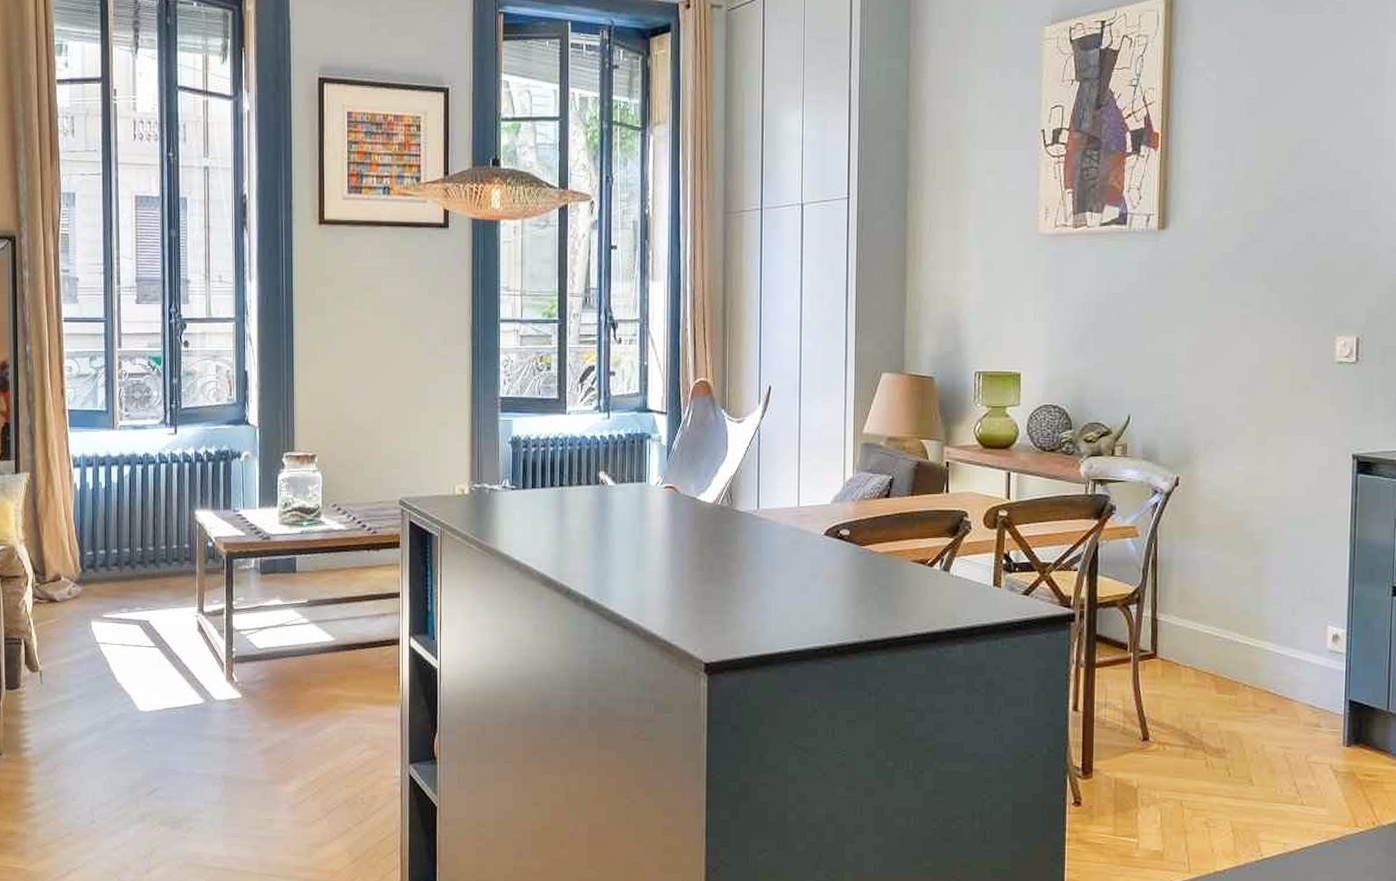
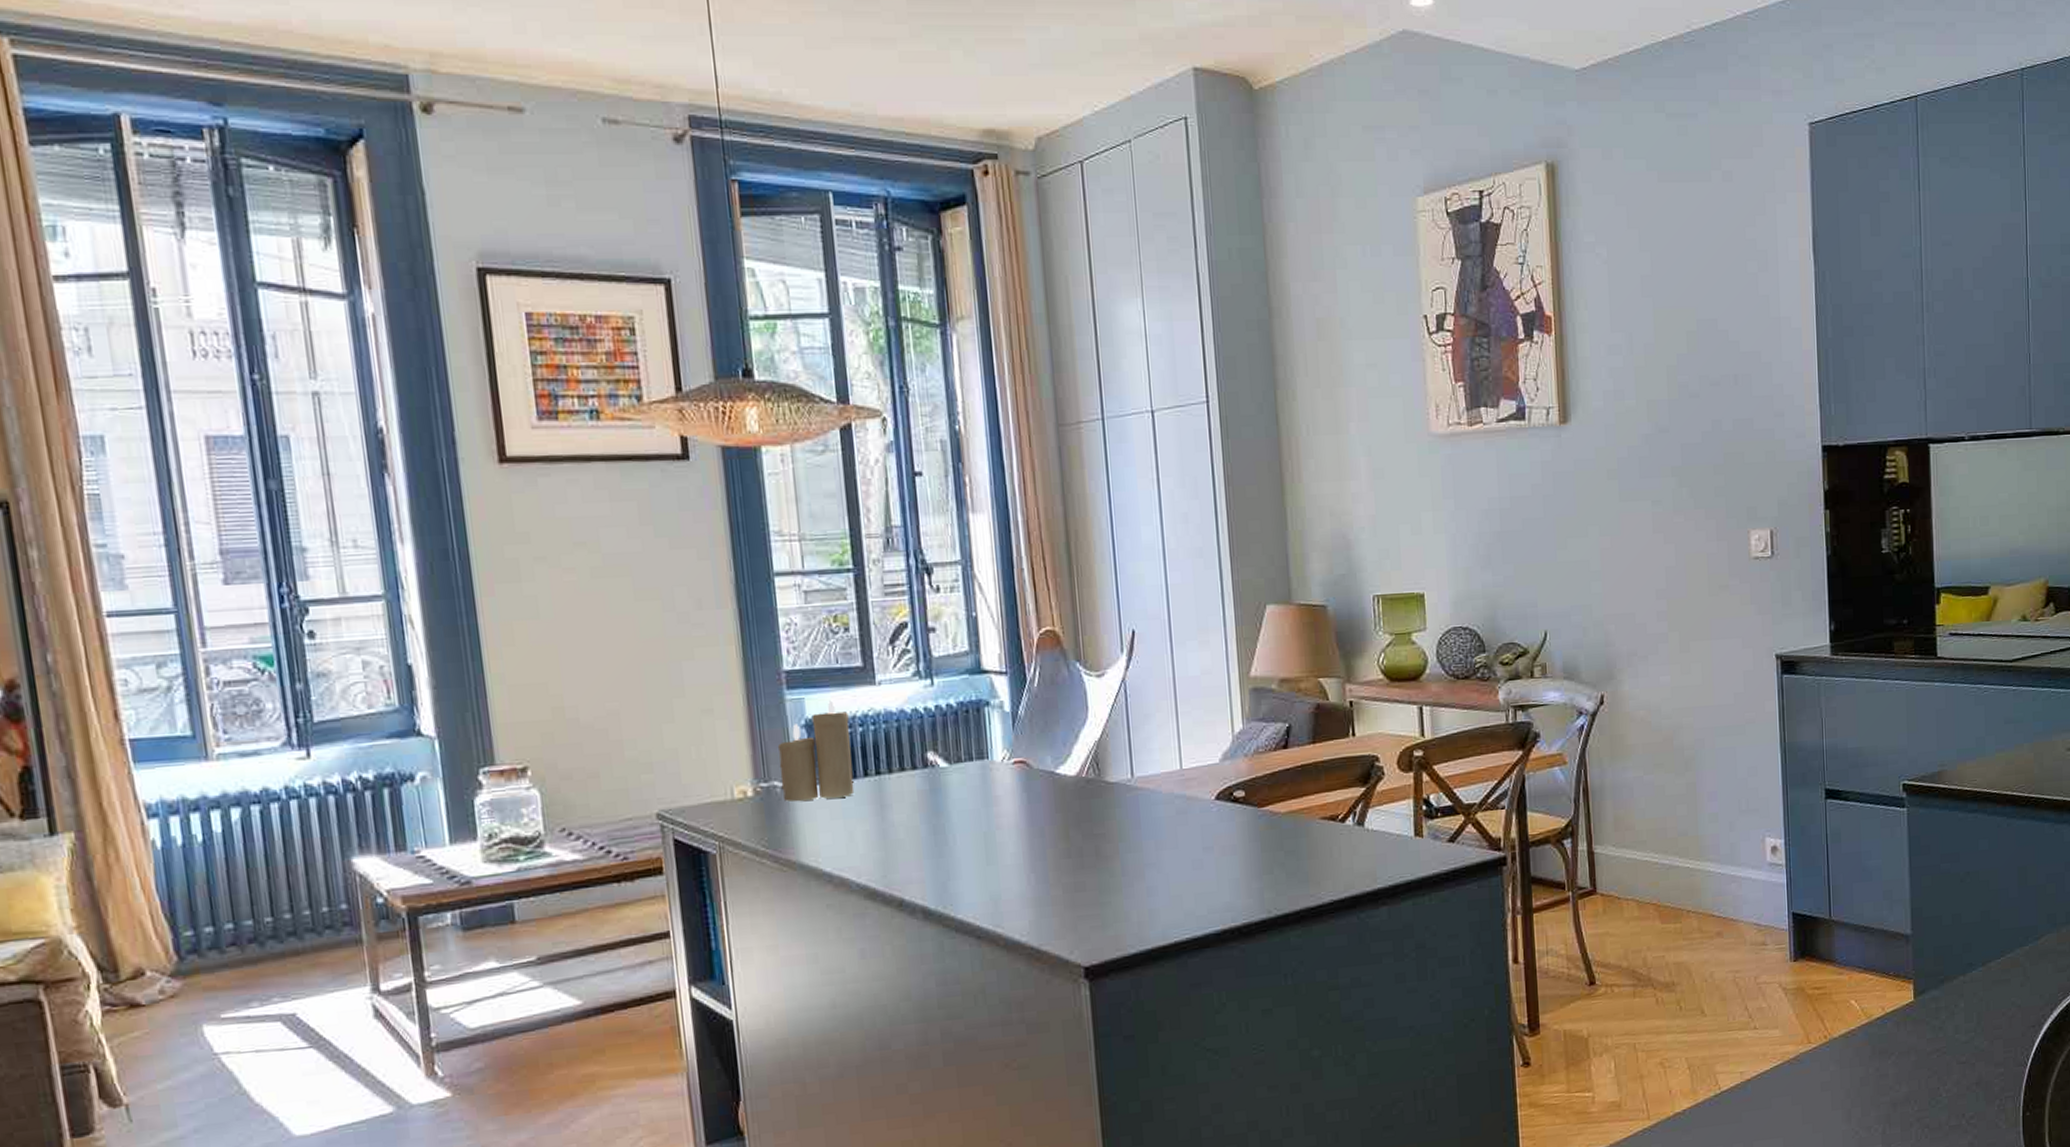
candle: none [489,424,544,502] -> present [777,700,855,802]

